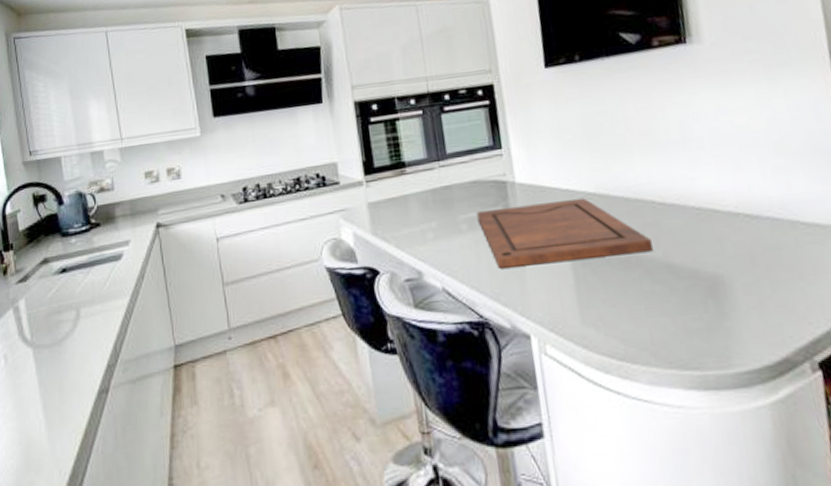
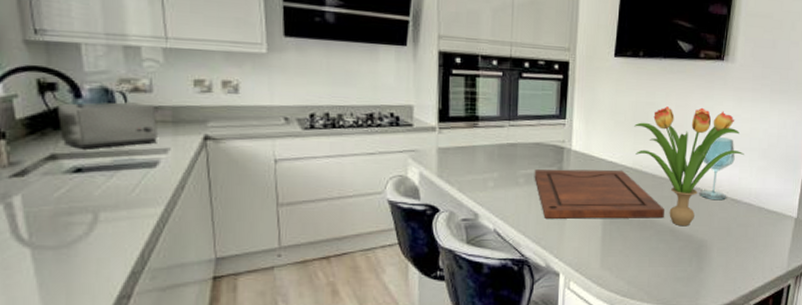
toaster: none [47,201,120,251] -> present [57,102,158,149]
flower arrangement: none [587,104,748,260] -> present [634,106,744,227]
wine glass: none [689,136,737,220] -> present [700,137,735,201]

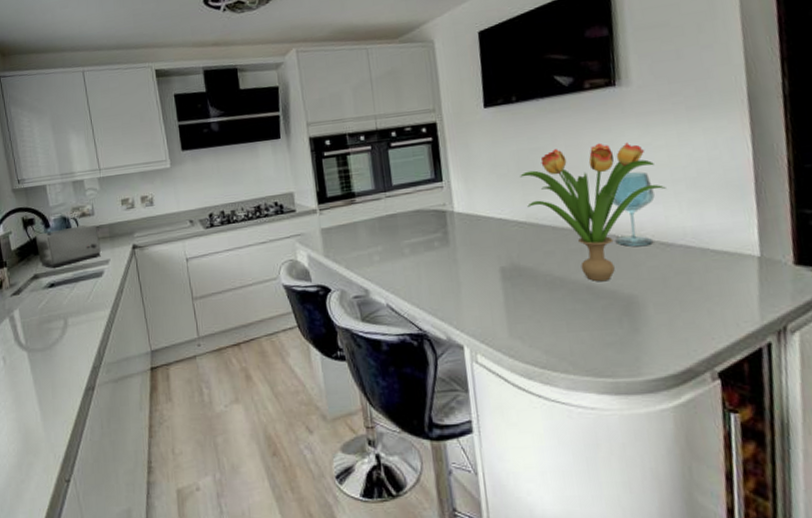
cutting board: present [534,169,664,219] -> none [418,226,576,288]

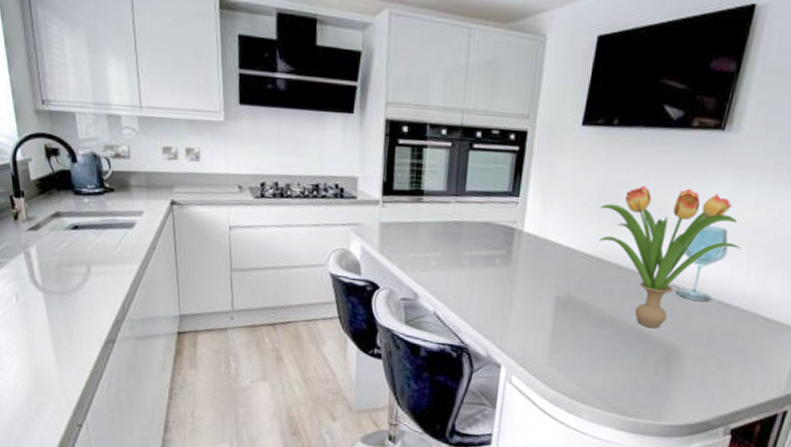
toaster: present [35,225,101,268] -> none [59,167,134,209]

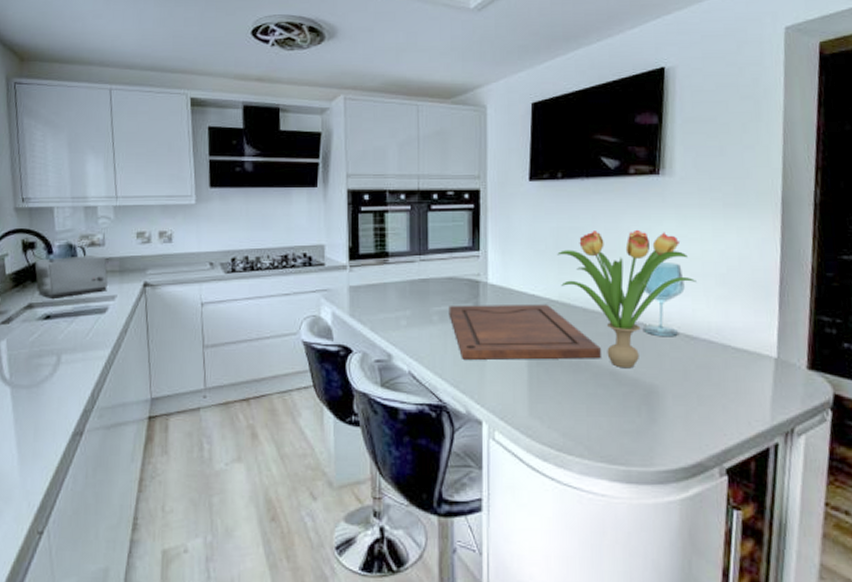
toaster: none [59,167,134,209] -> present [34,256,108,298]
cutting board: none [479,251,629,317] -> present [448,304,601,360]

